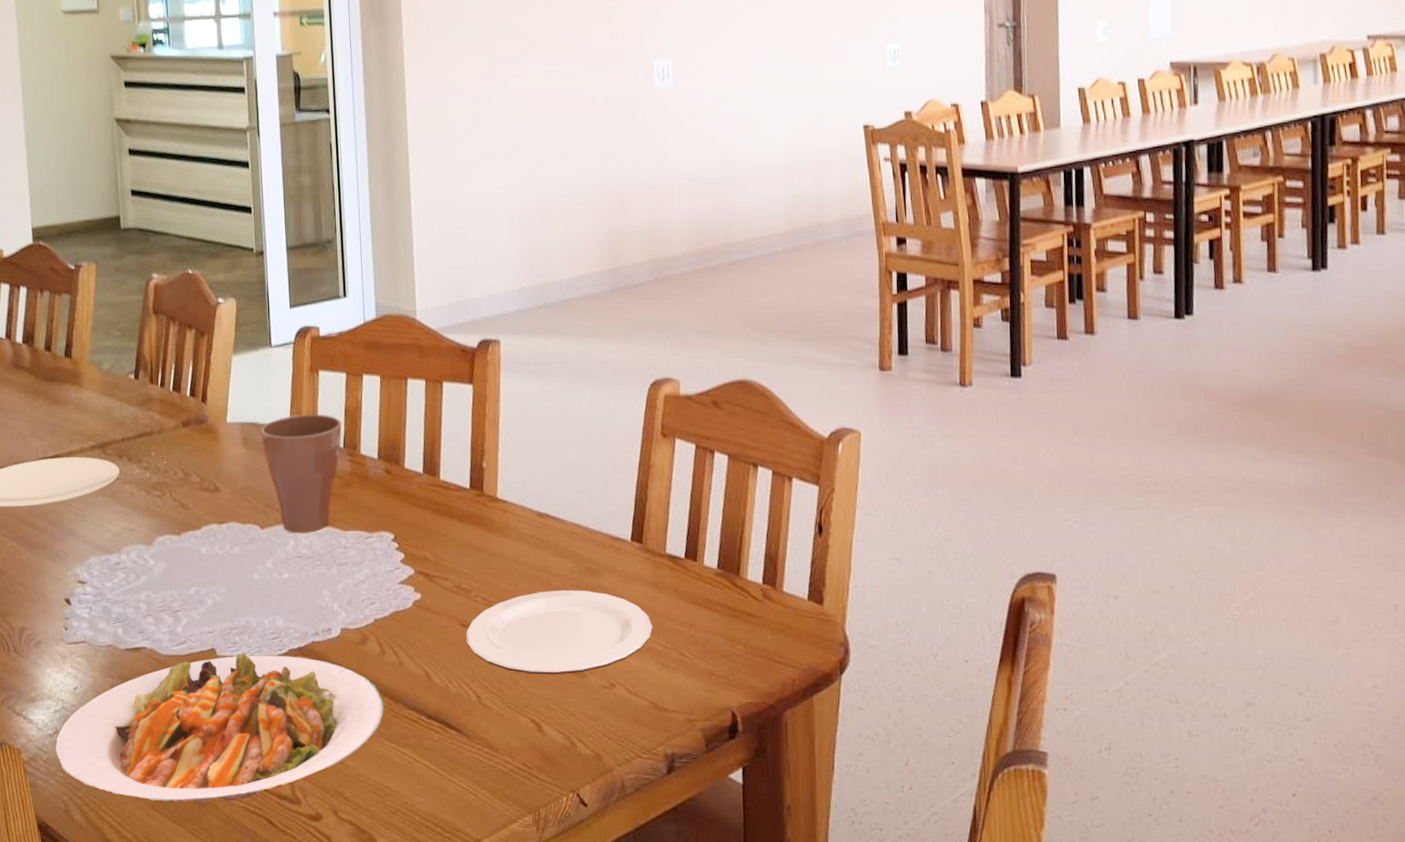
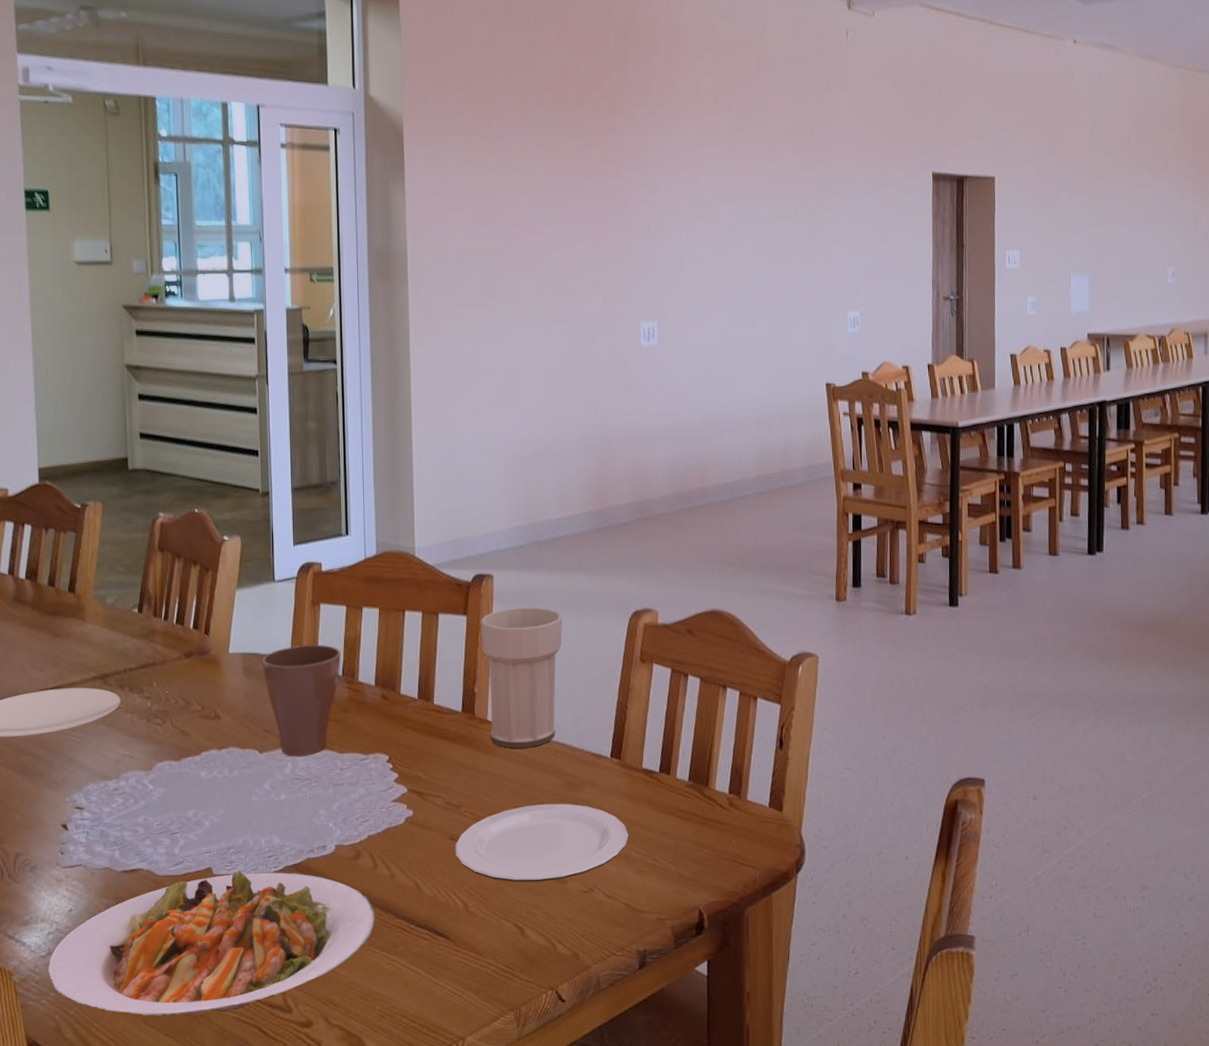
cup: none [487,376,576,529] -> present [480,607,562,748]

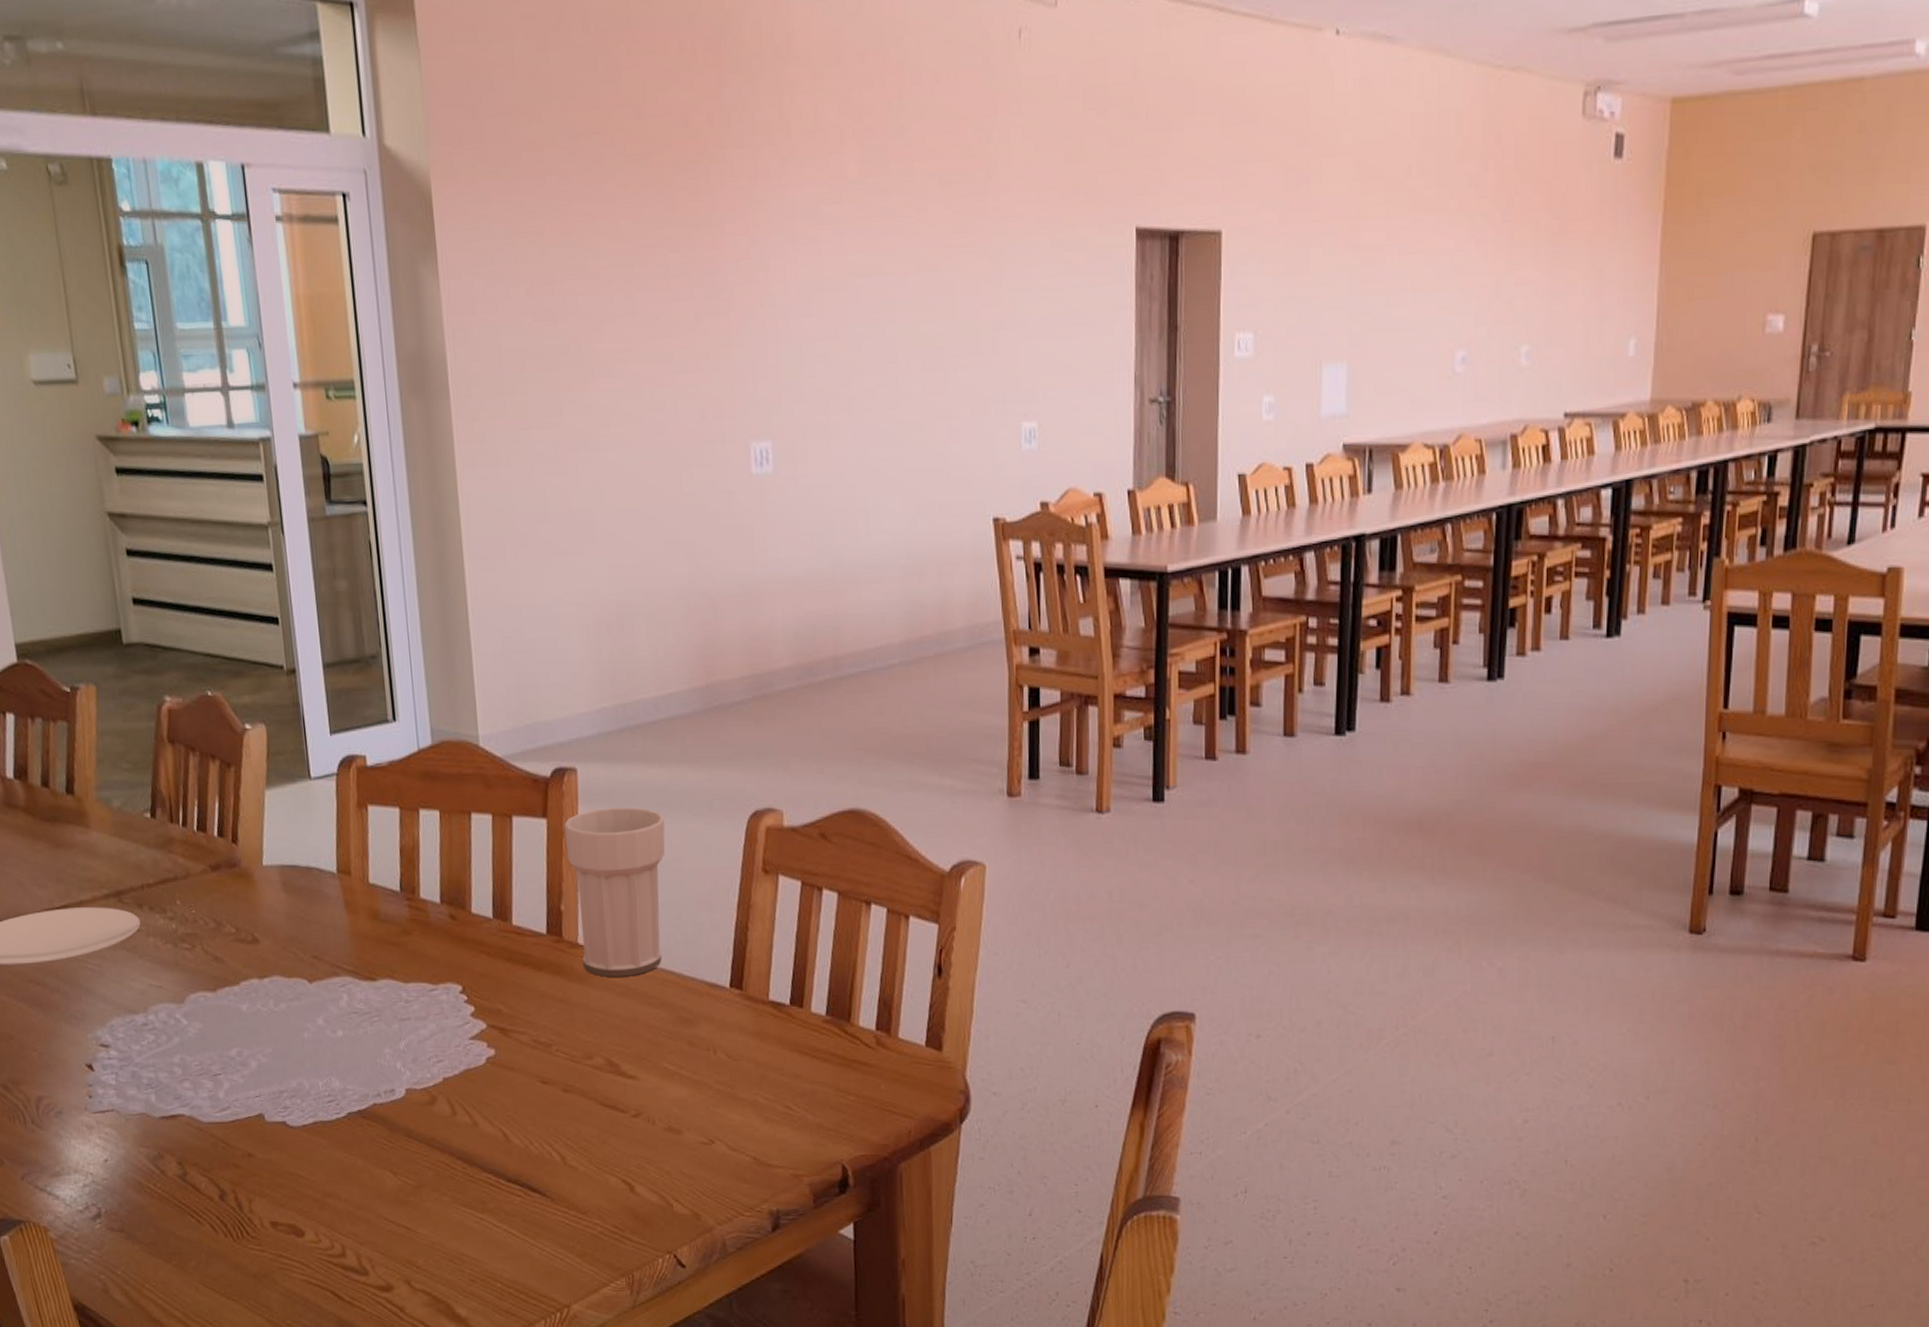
salad: present [48,871,376,1016] -> none [87,1117,458,1277]
cup: present [262,644,341,756] -> none [303,854,398,987]
plate: present [454,803,628,883] -> none [546,1041,755,1132]

